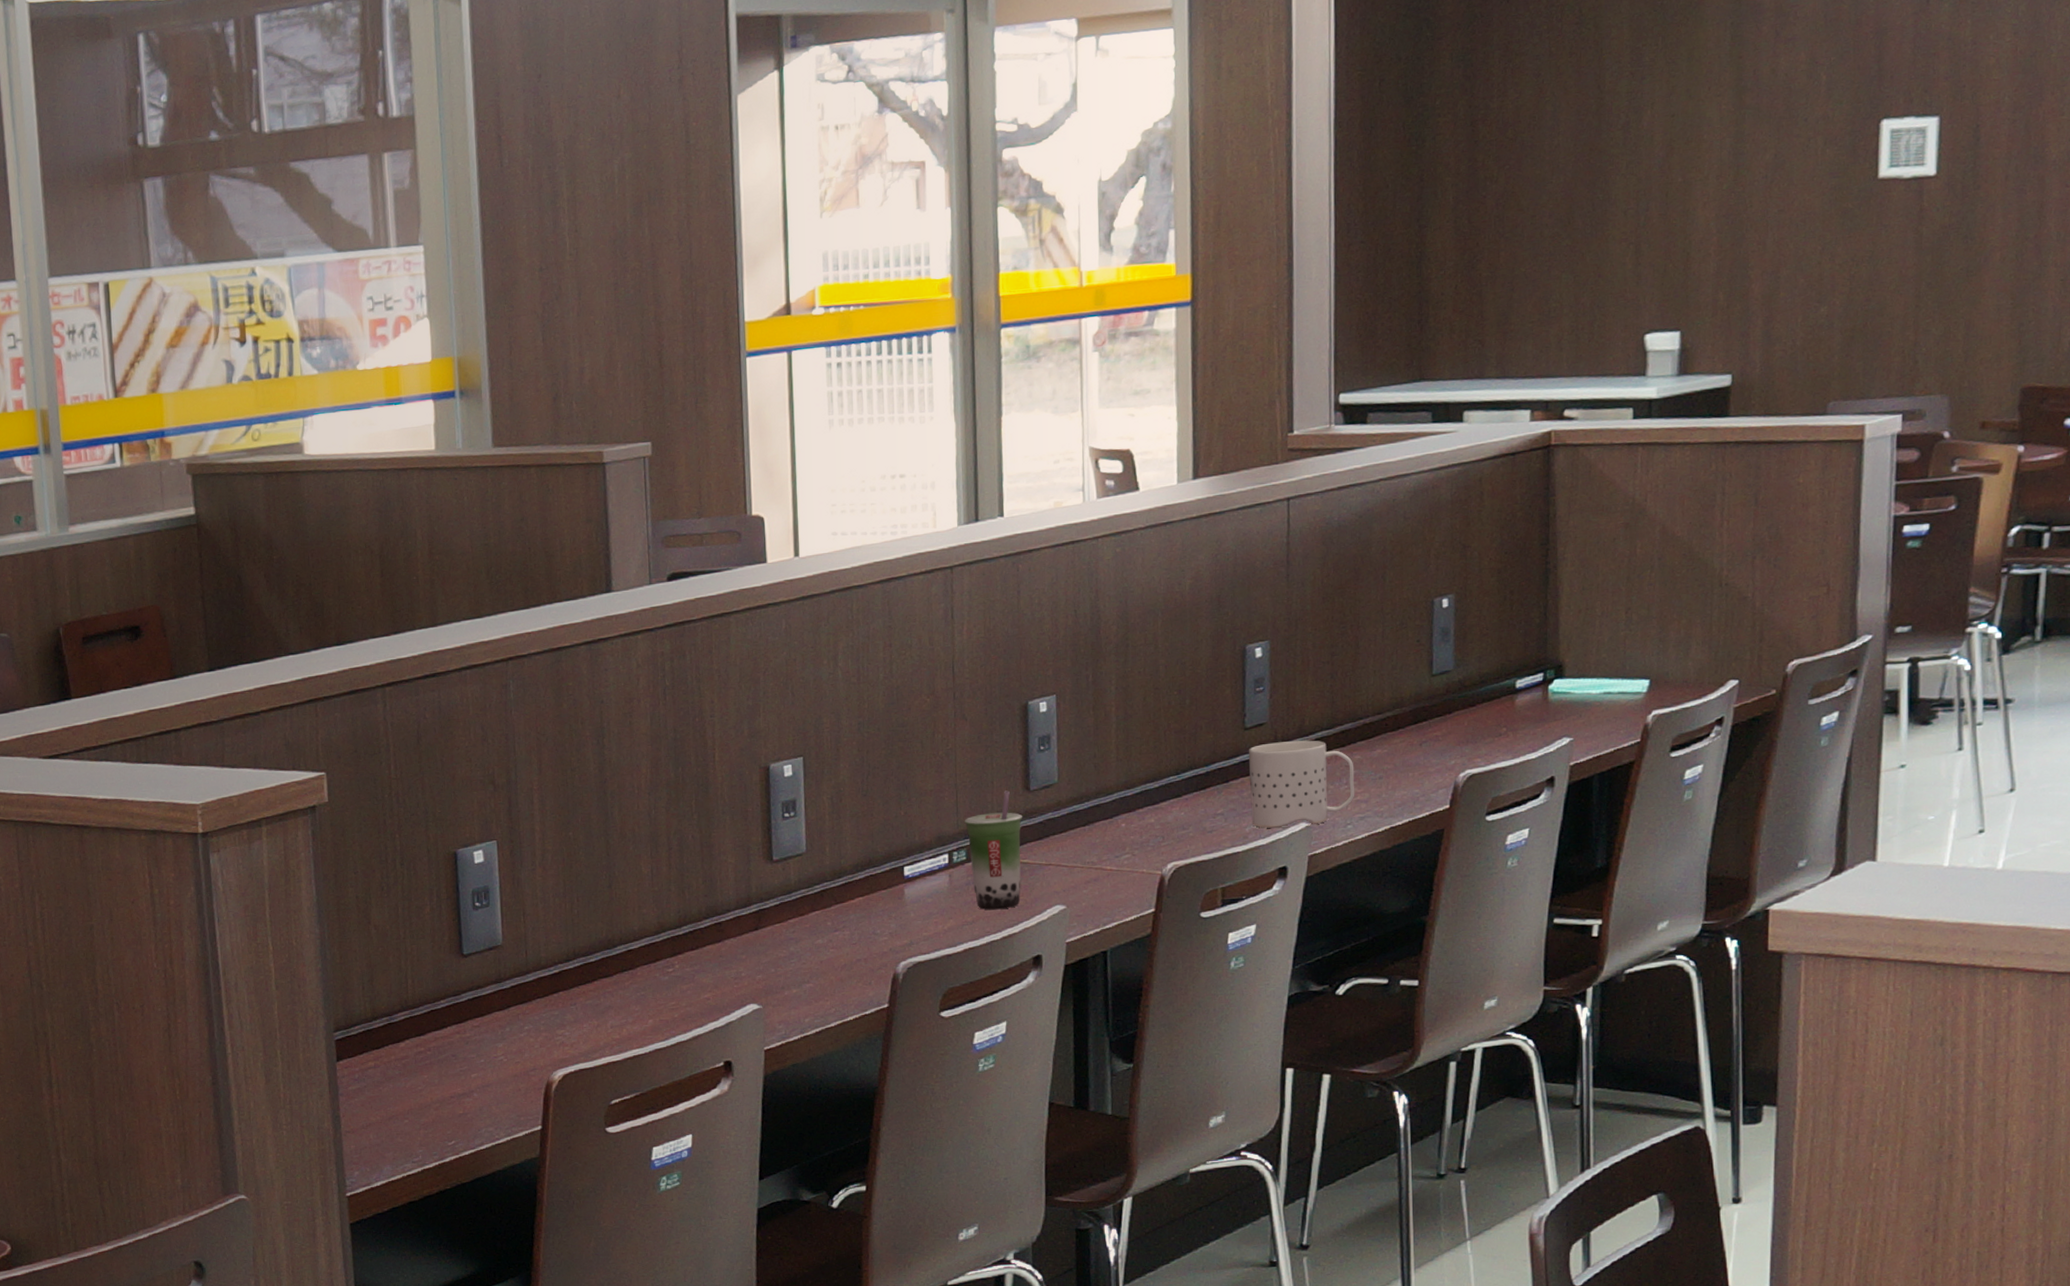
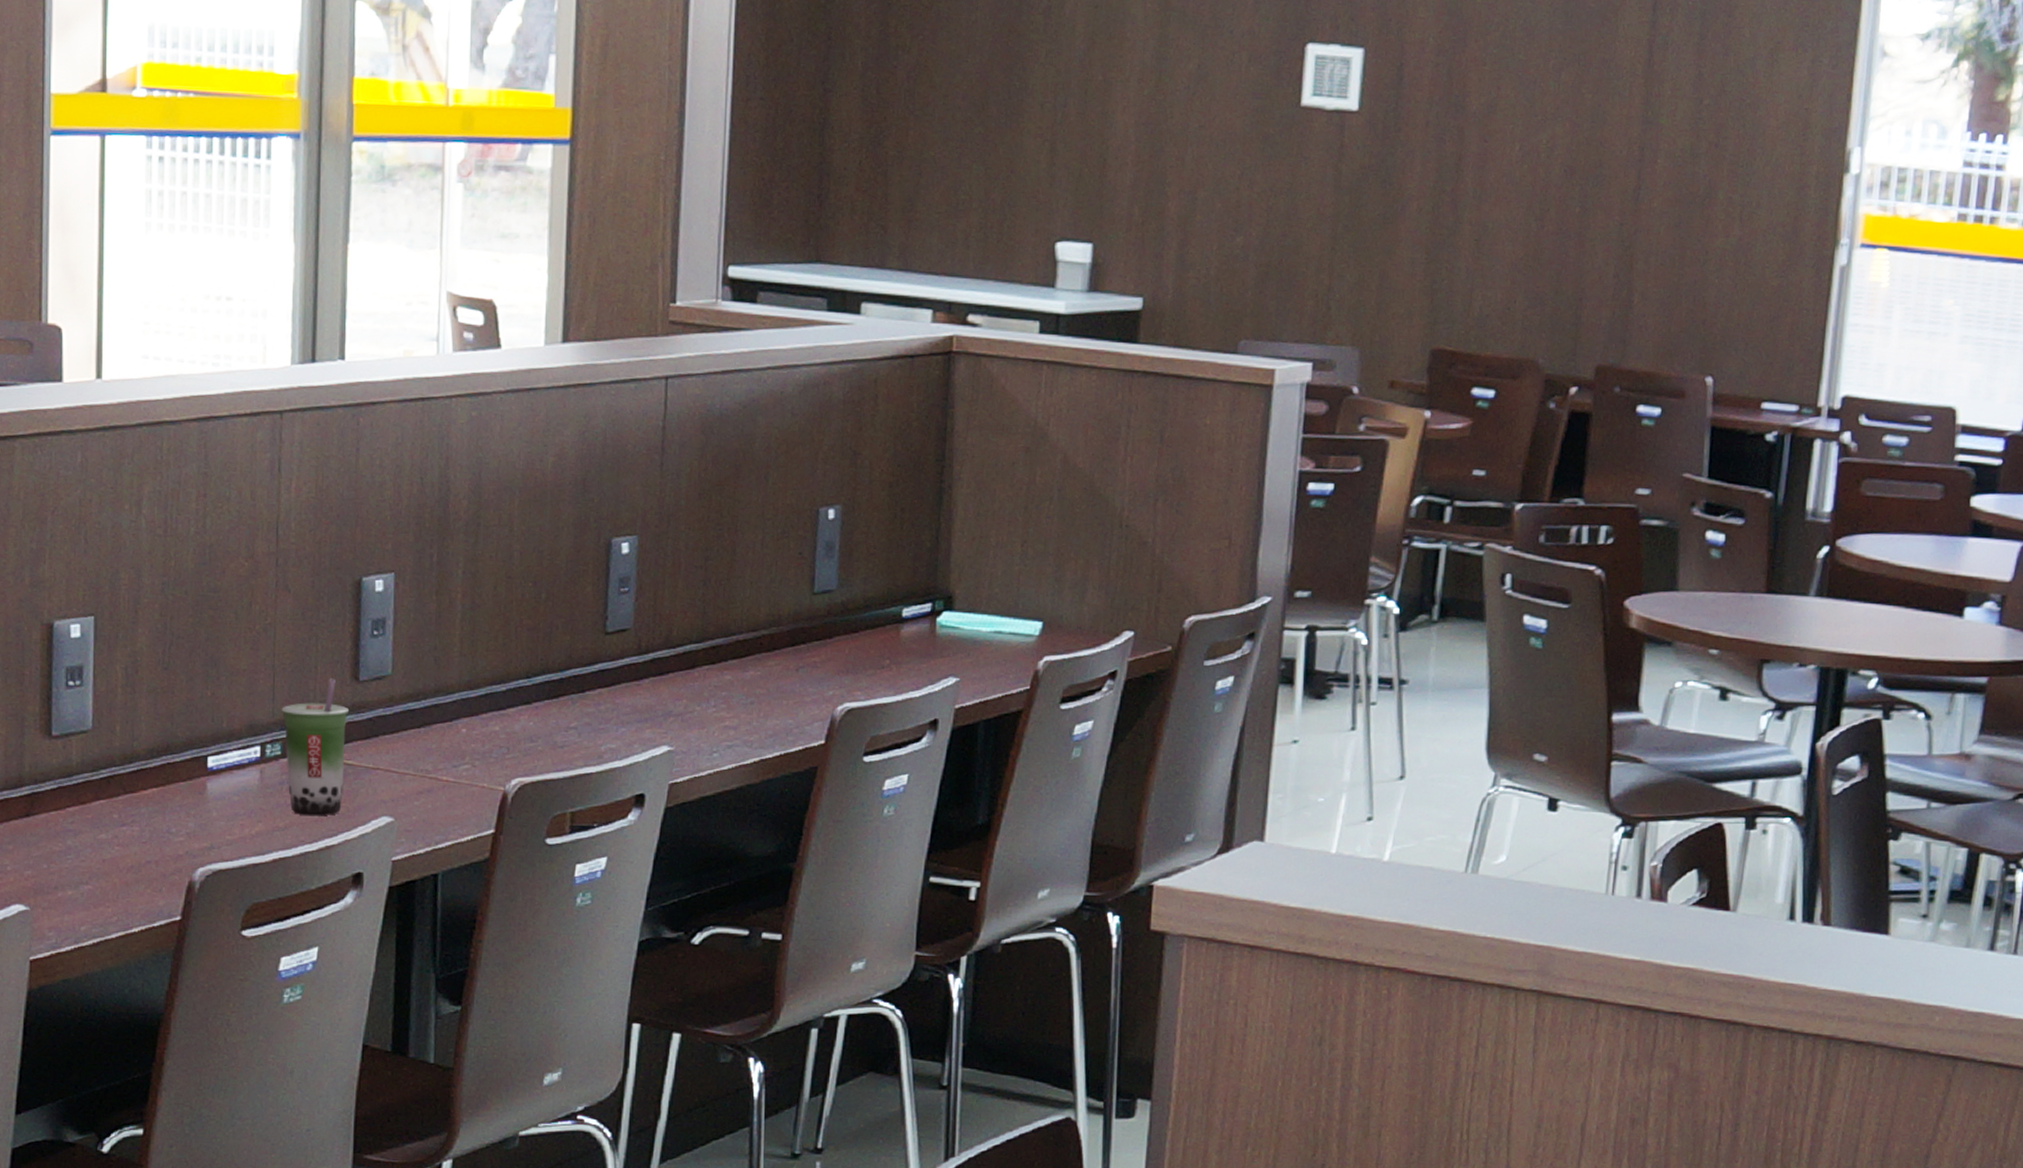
mug: present [1248,740,1355,829] -> none [608,652,724,750]

